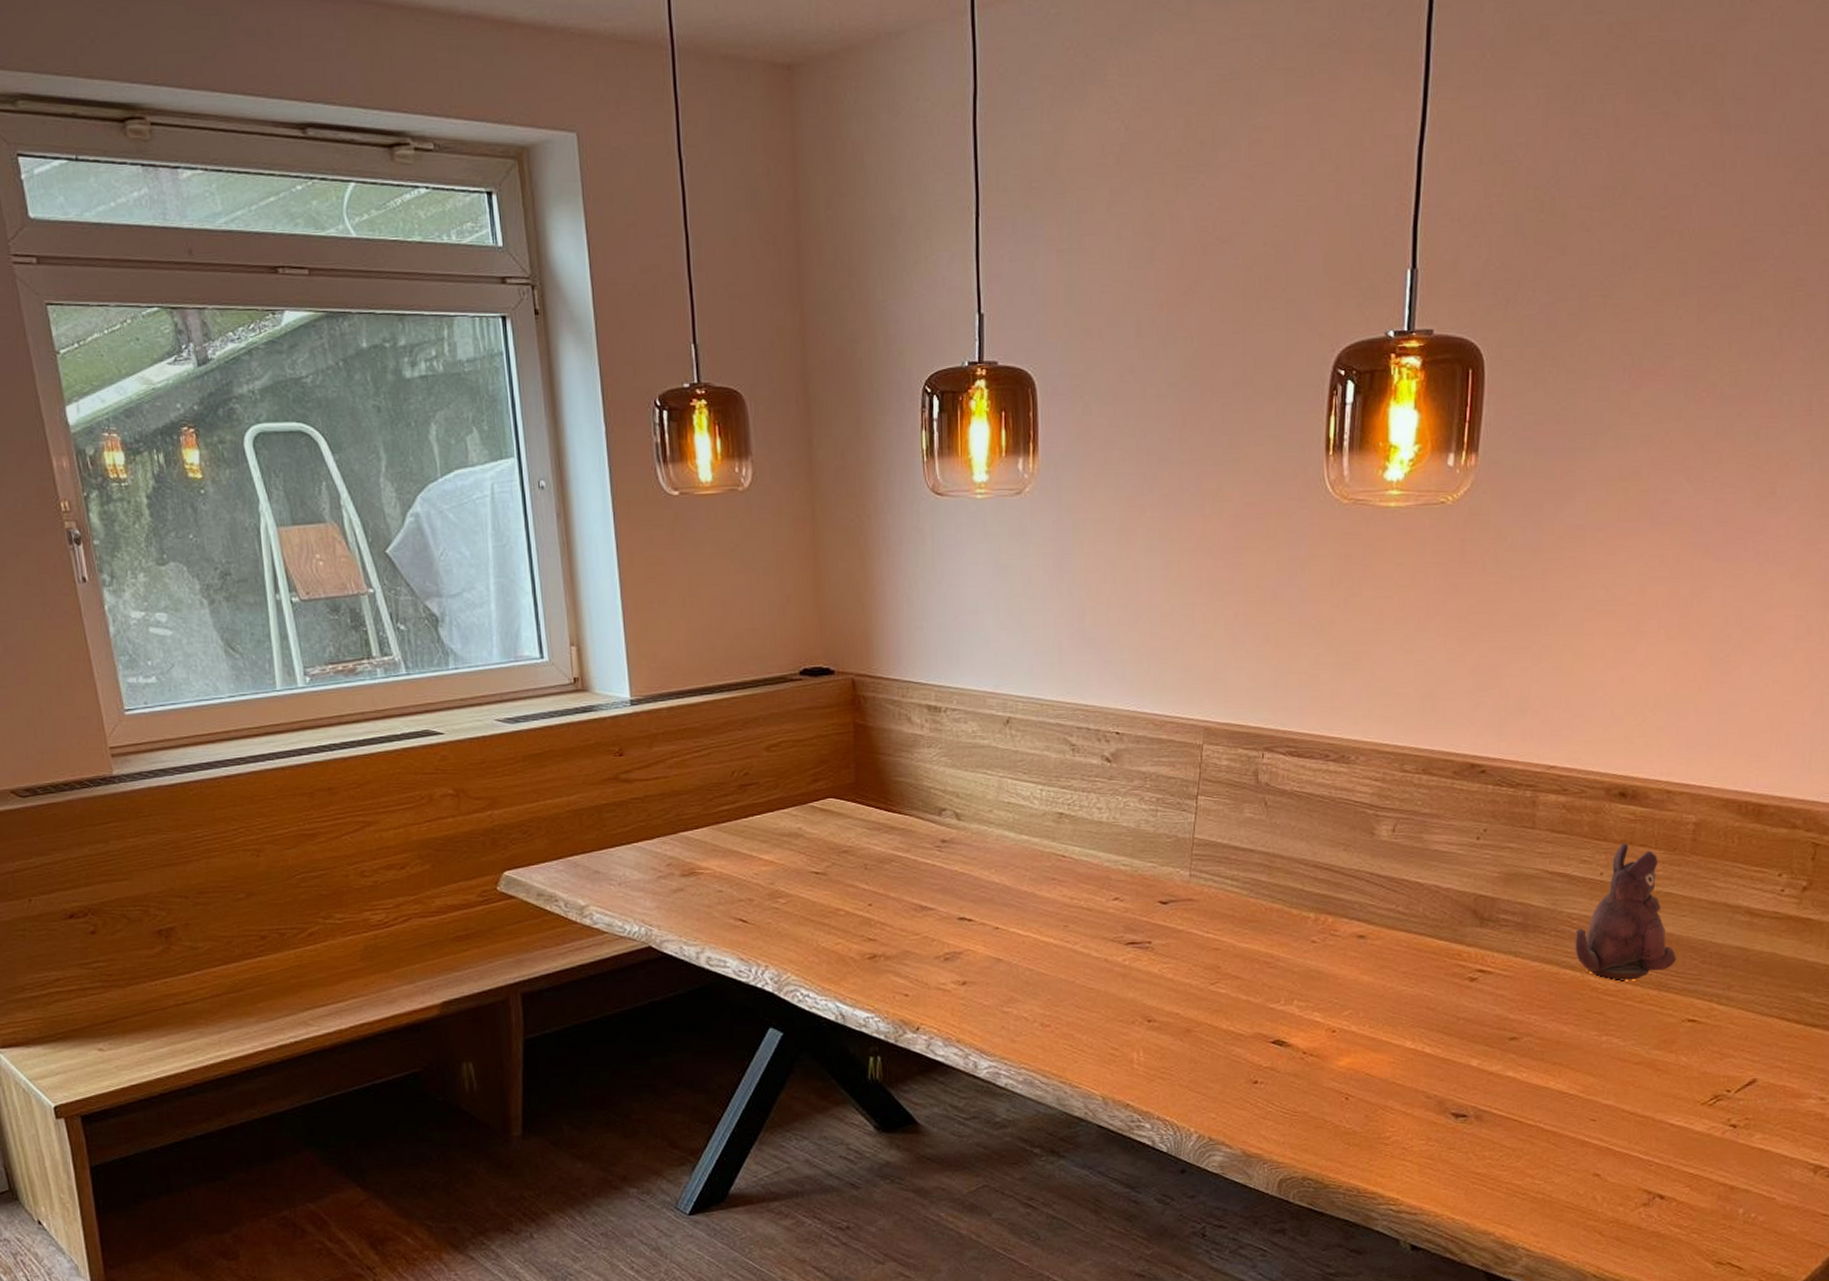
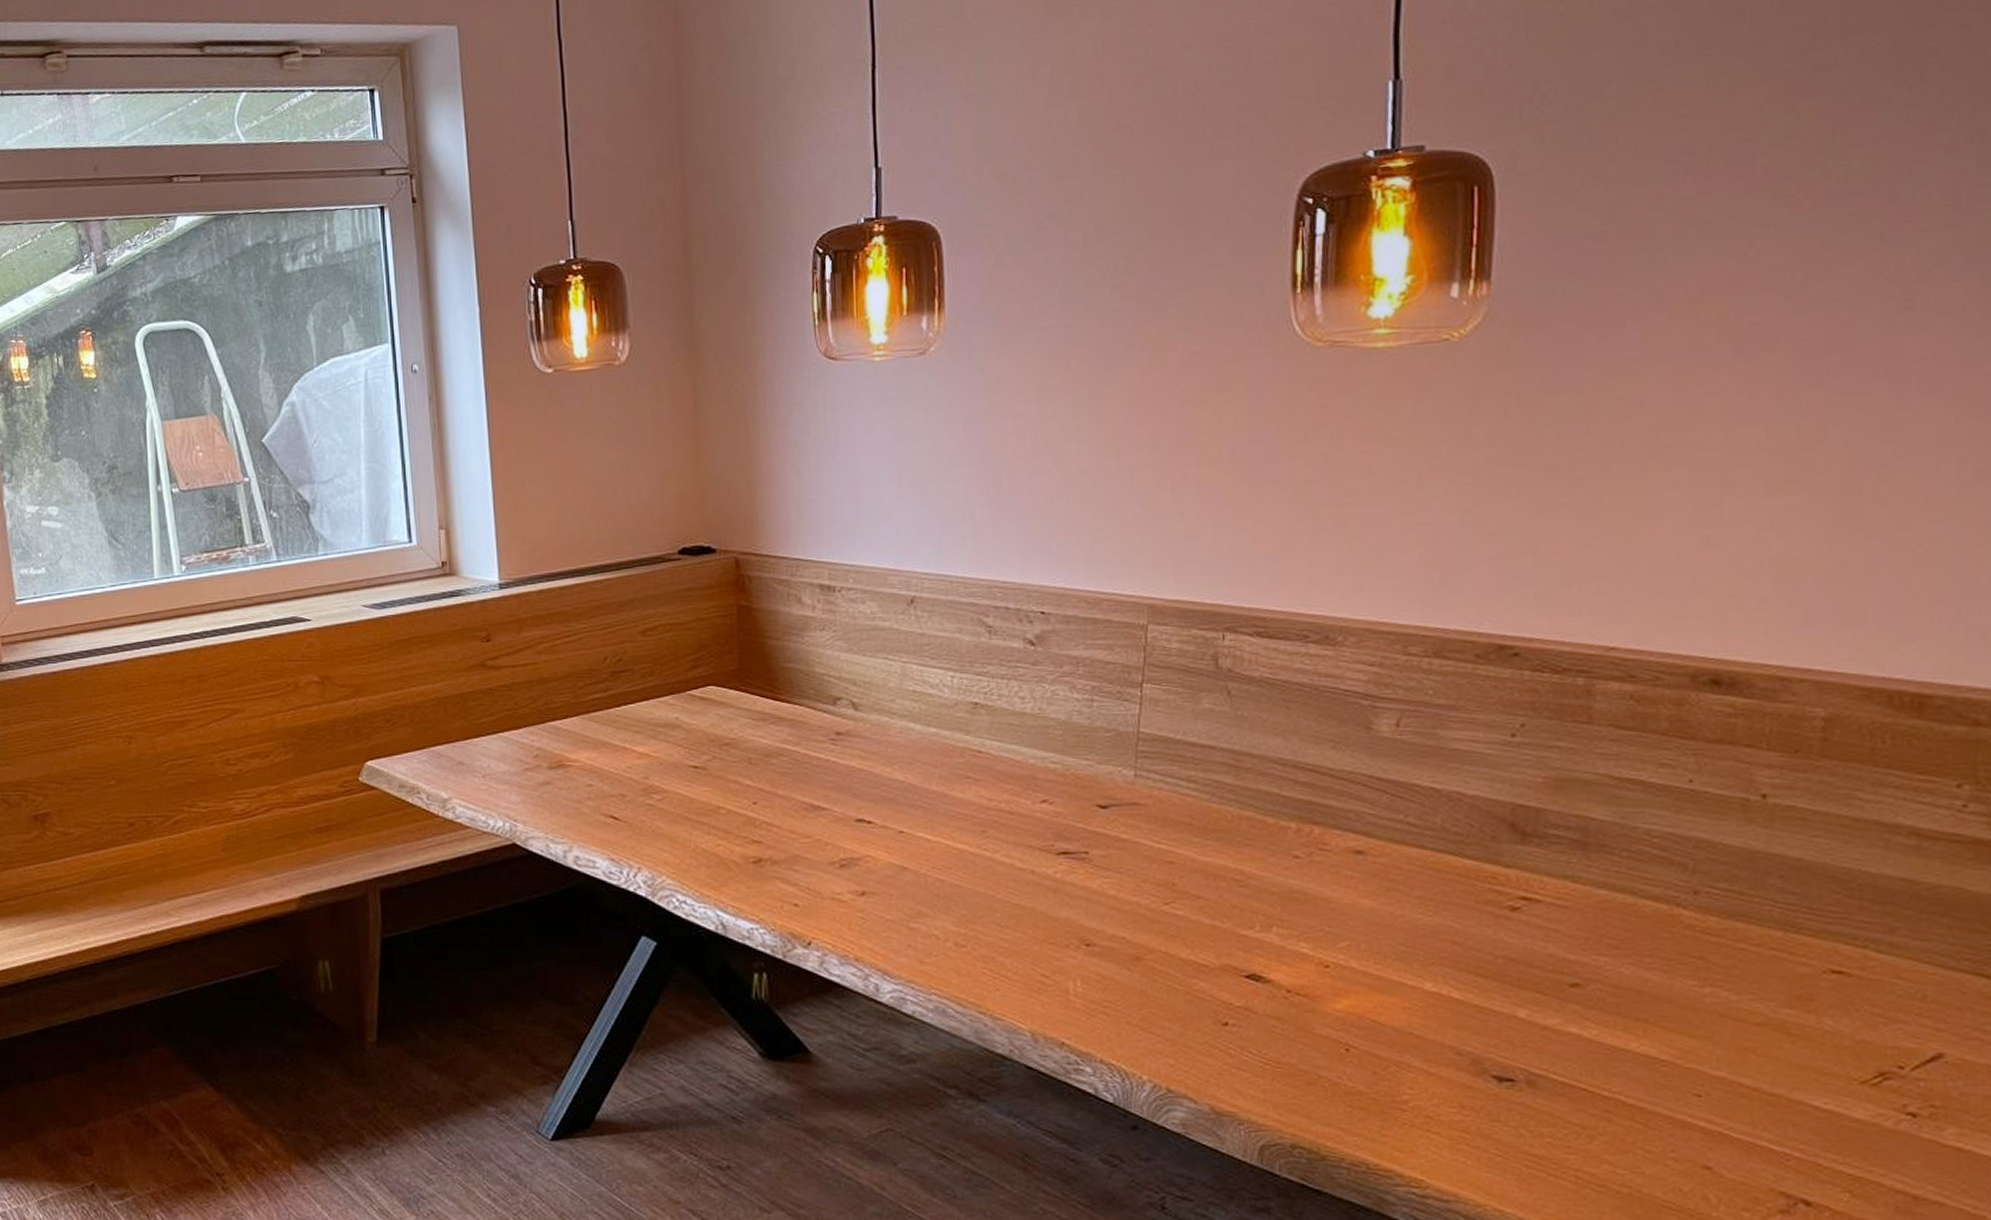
plush toy: present [1575,843,1677,980] -> none [1657,743,1810,916]

